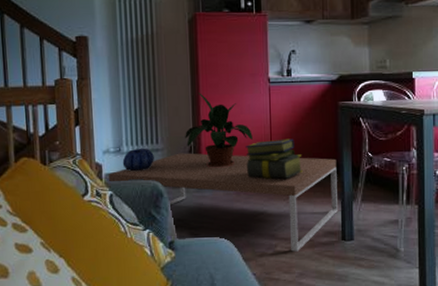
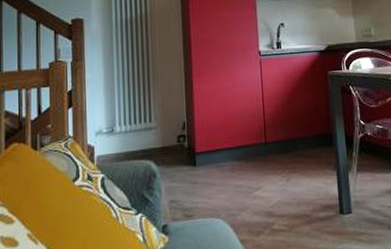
coffee table: present [108,153,338,252] -> none [100,128,334,229]
decorative bowl: present [122,148,154,171] -> none [115,127,147,152]
potted plant: present [185,93,253,168] -> none [178,69,246,144]
stack of books: present [245,138,303,179] -> none [238,110,297,153]

